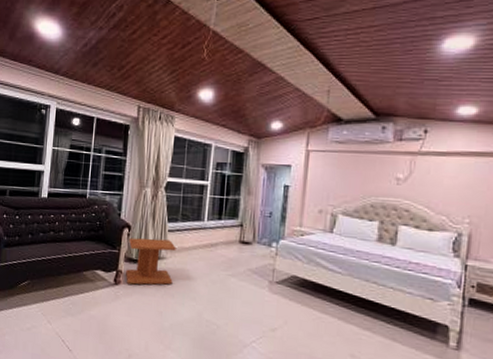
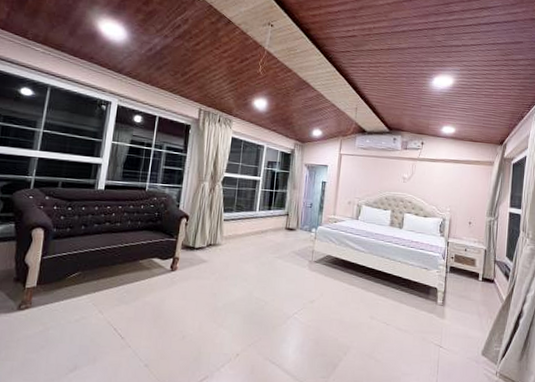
side table: present [126,237,176,285] -> none [182,227,231,270]

